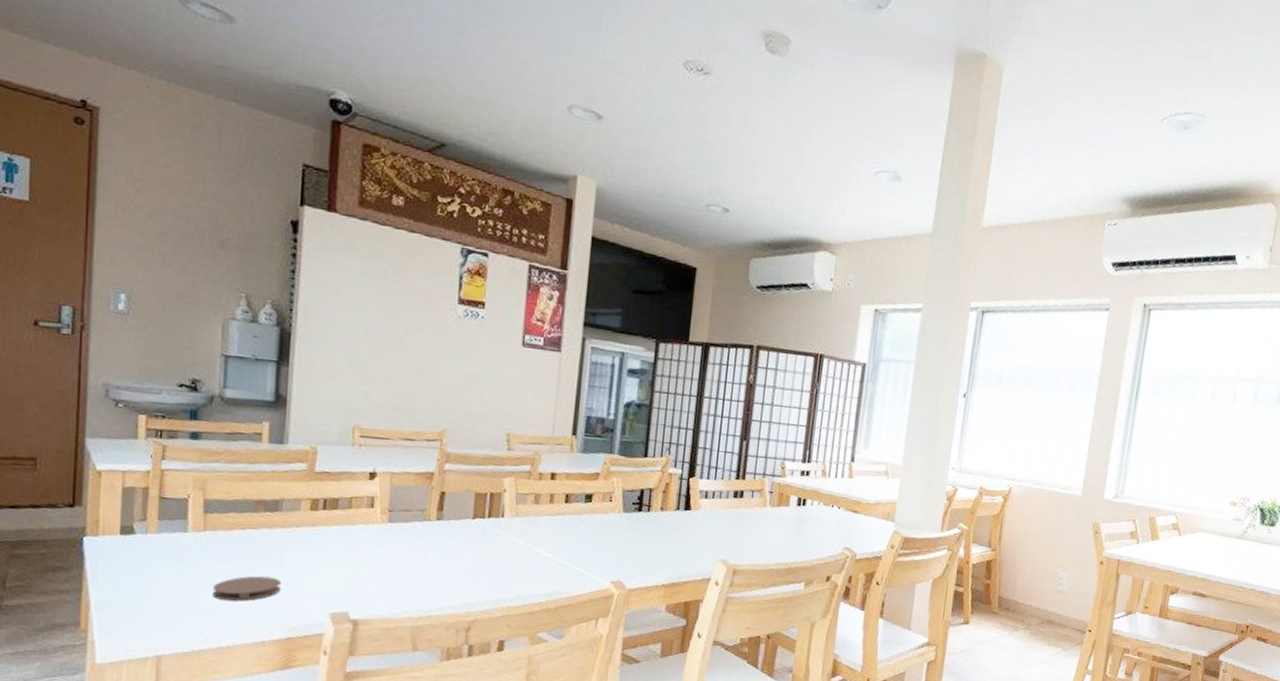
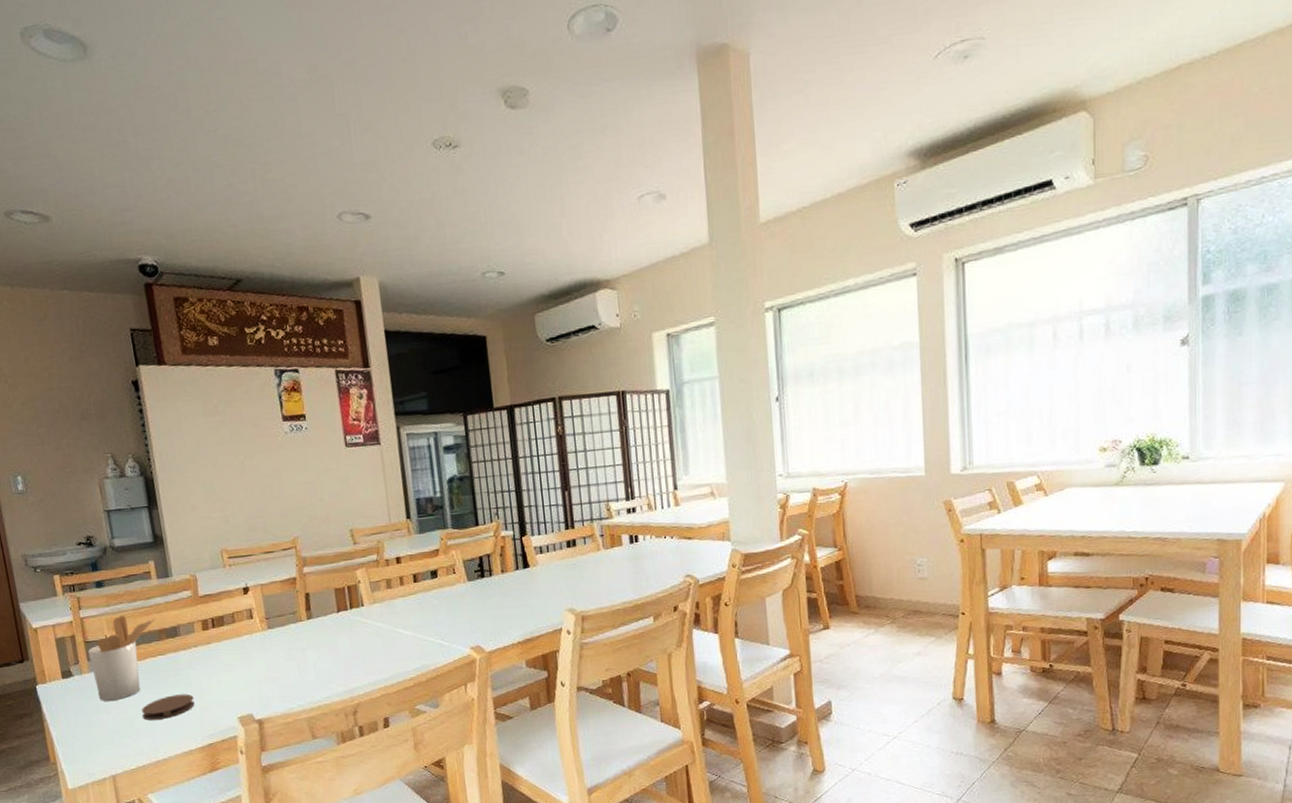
utensil holder: none [161,476,257,571] -> present [88,615,157,701]

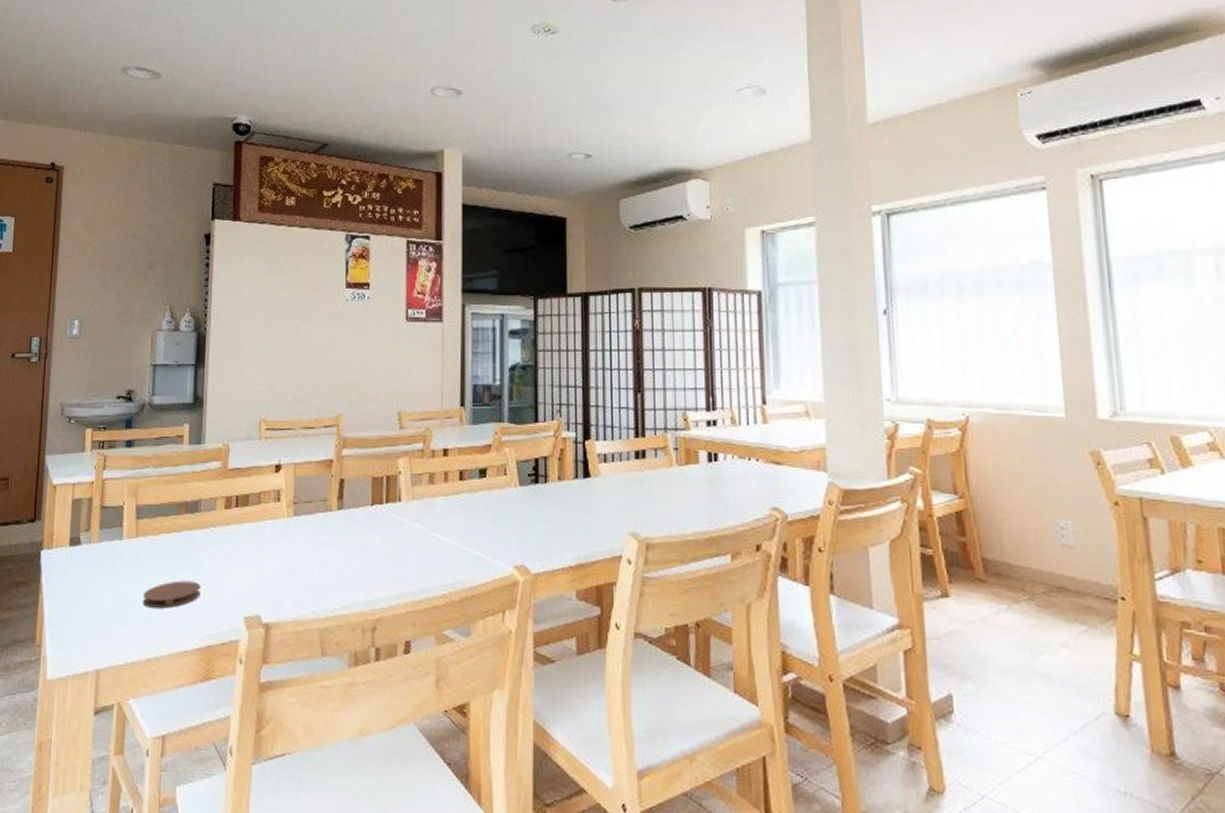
utensil holder: present [88,615,157,701] -> none [102,481,180,579]

